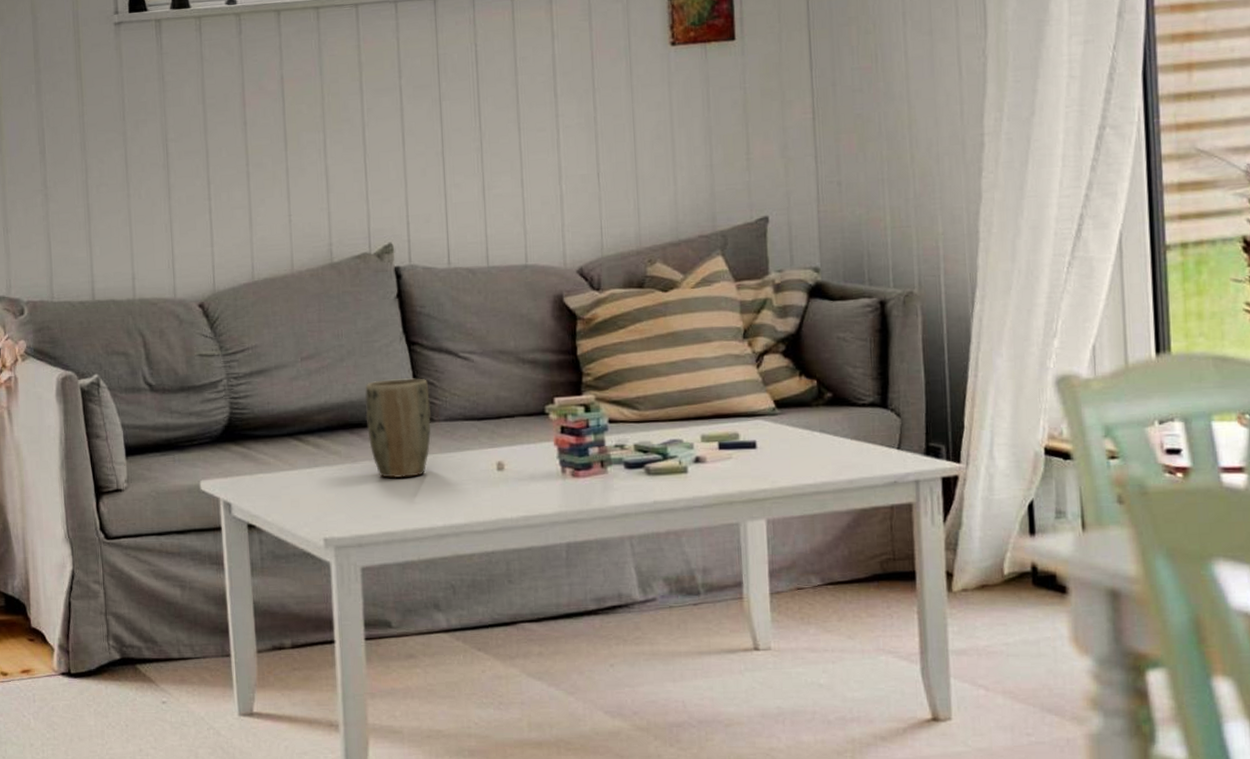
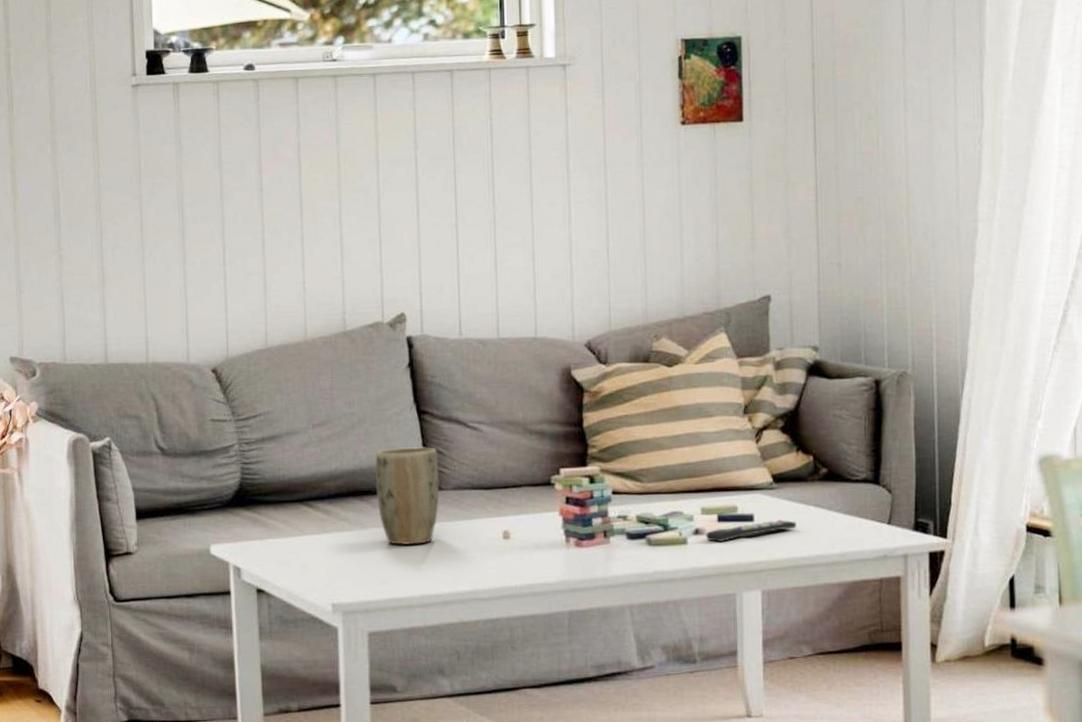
remote control: none [707,446,802,470] -> present [706,519,797,542]

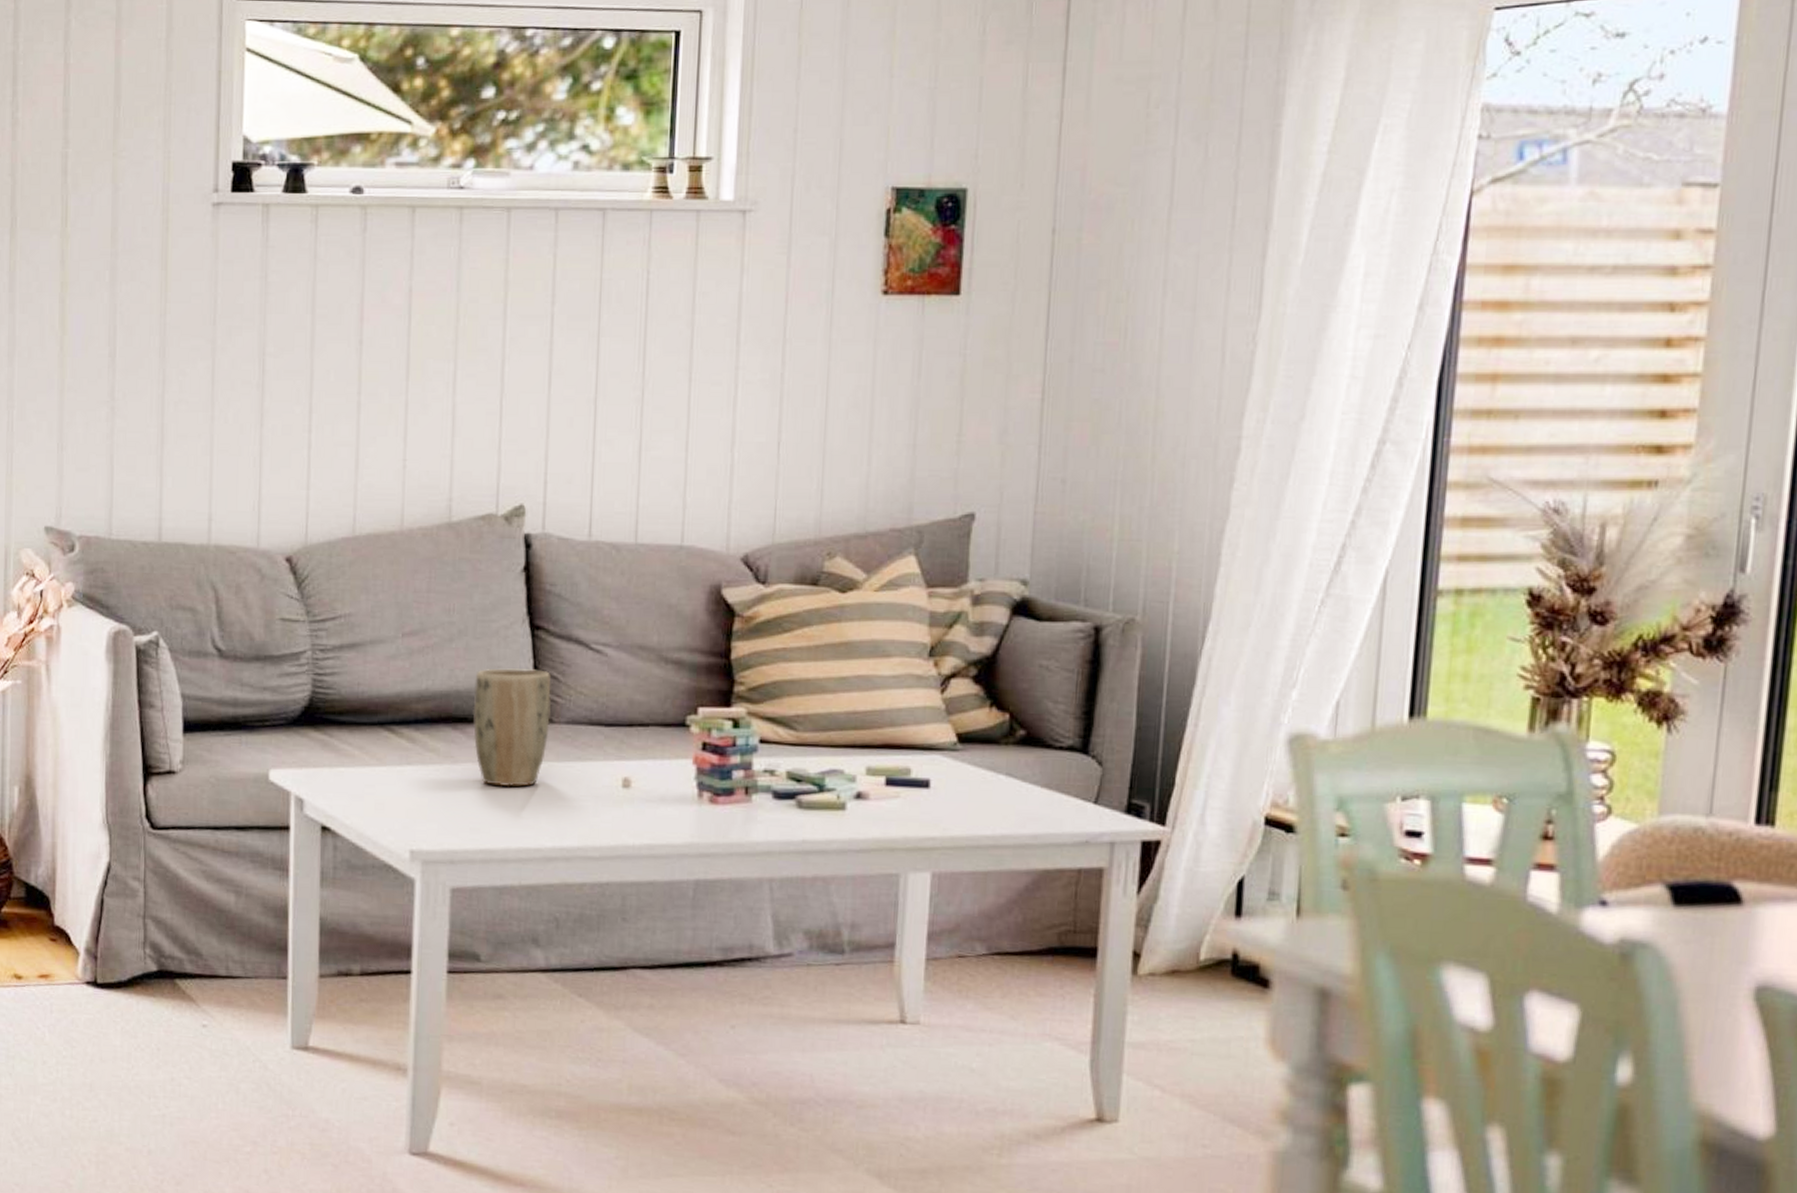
remote control: present [706,519,797,542] -> none [869,788,982,810]

